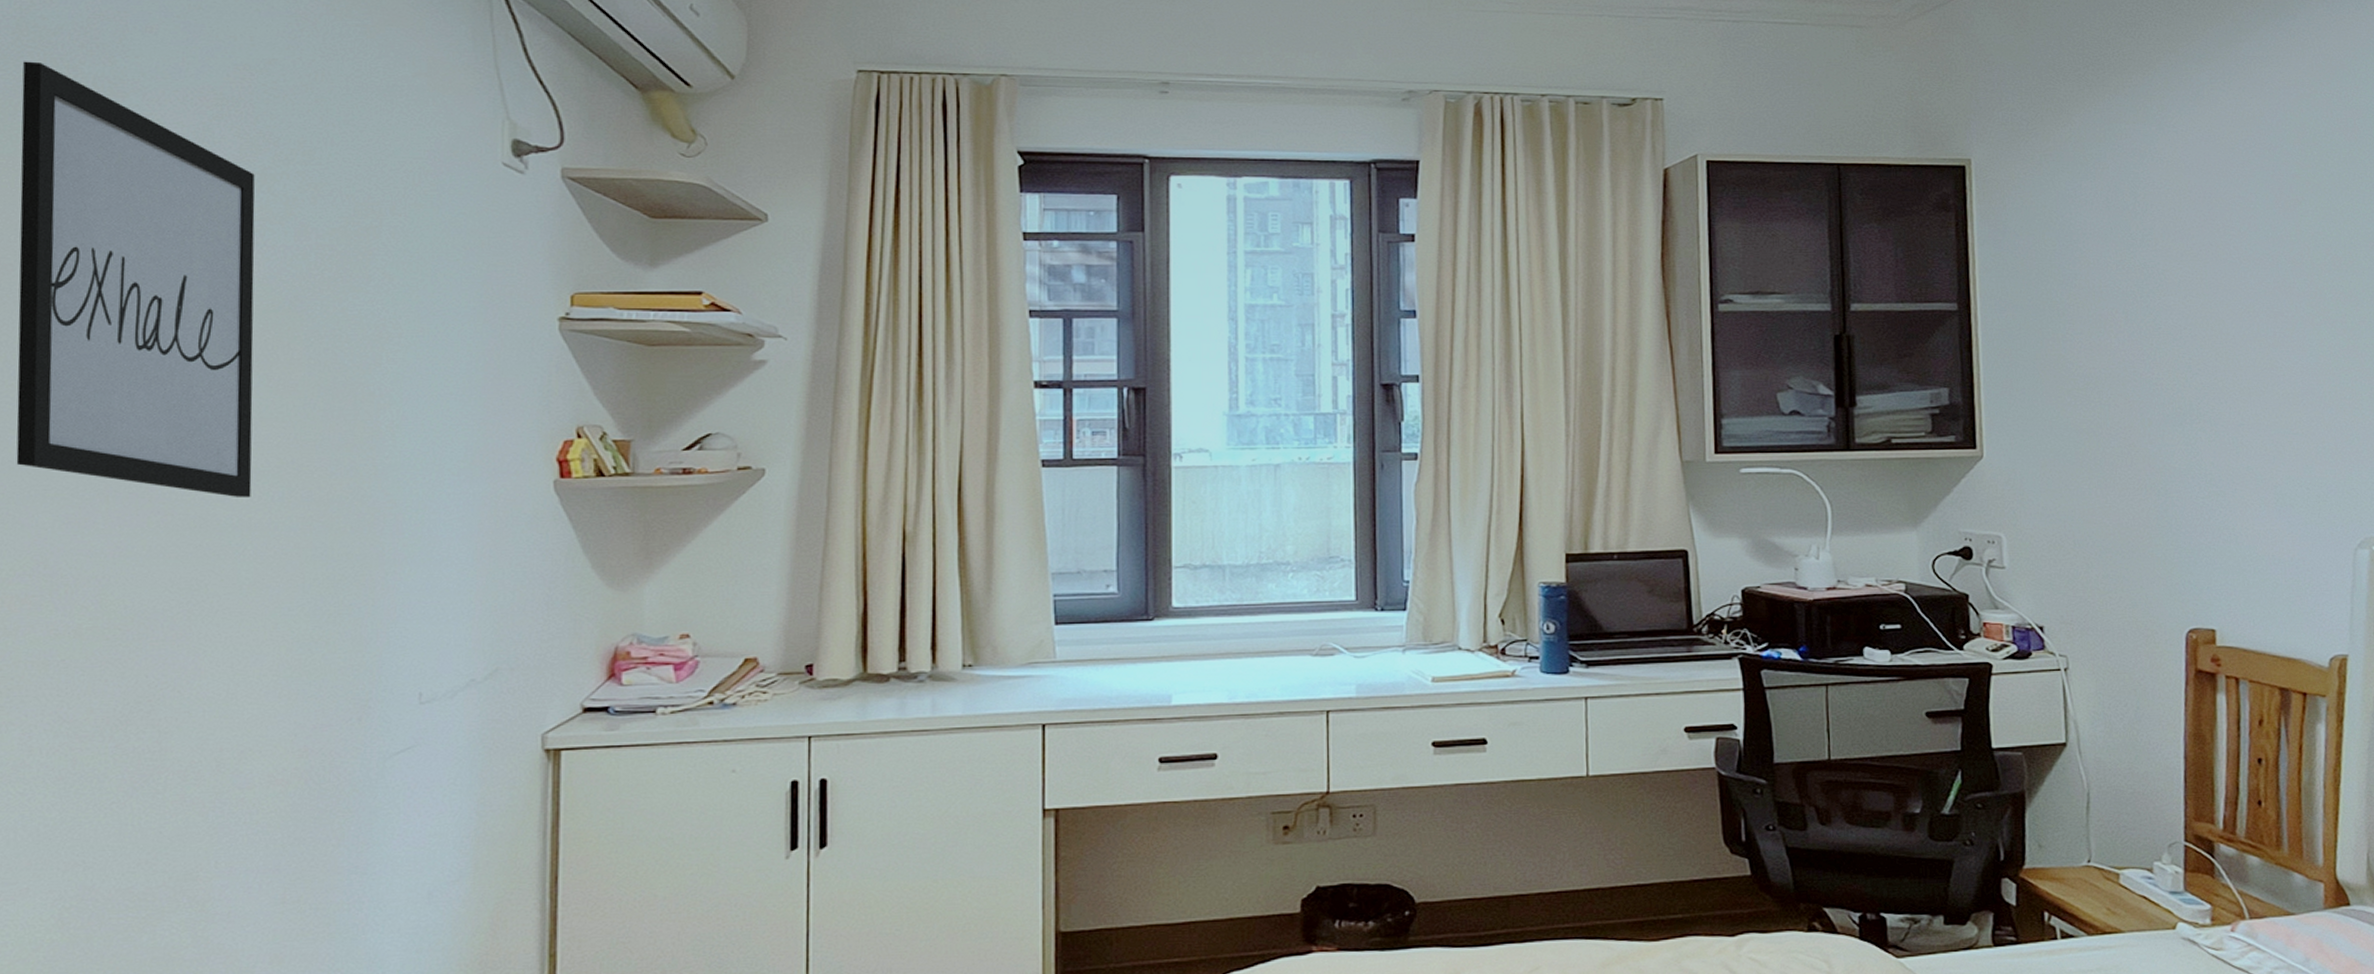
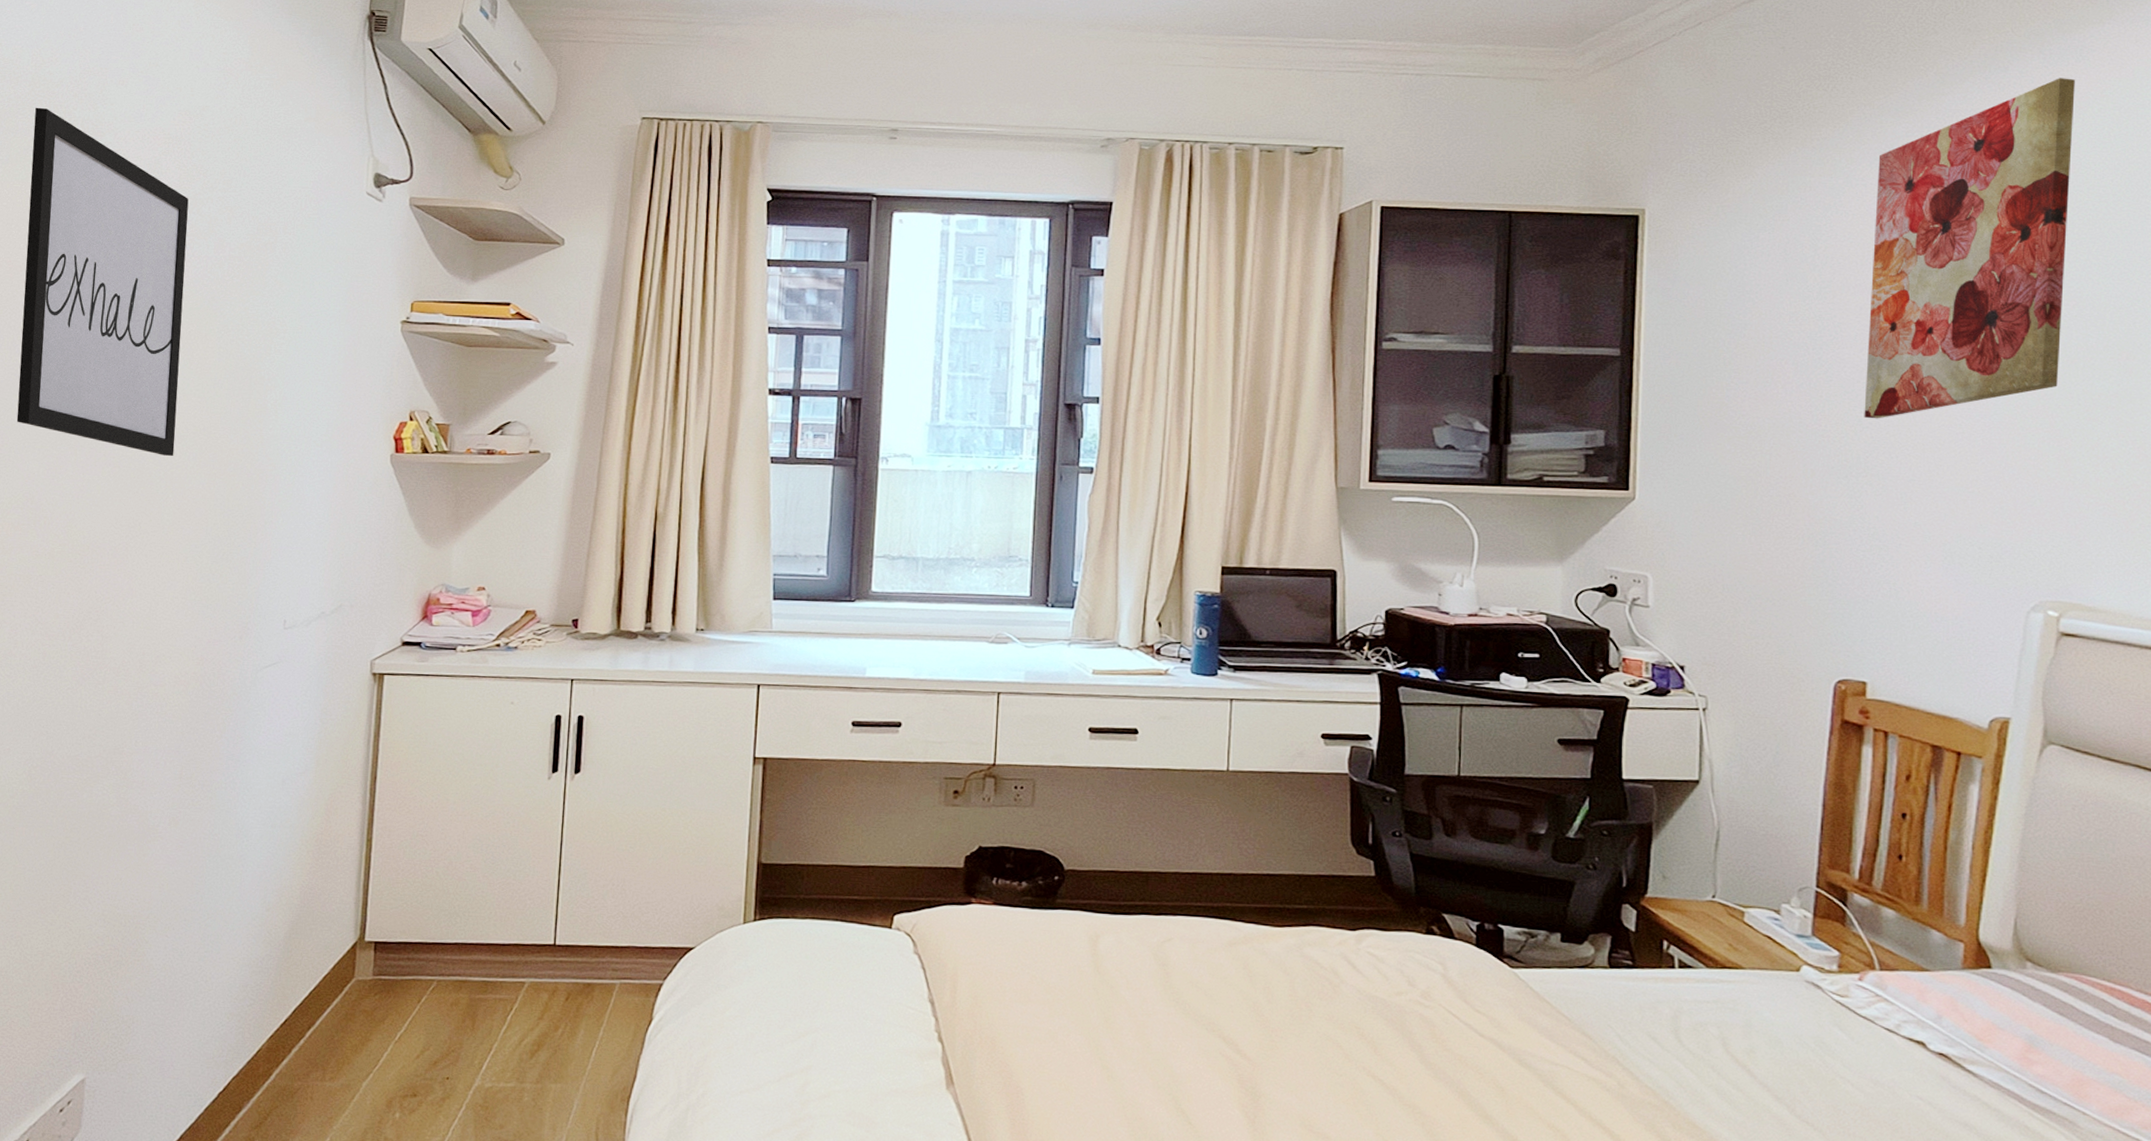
wall art: none [2186,25,2364,365] -> present [1864,78,2075,419]

